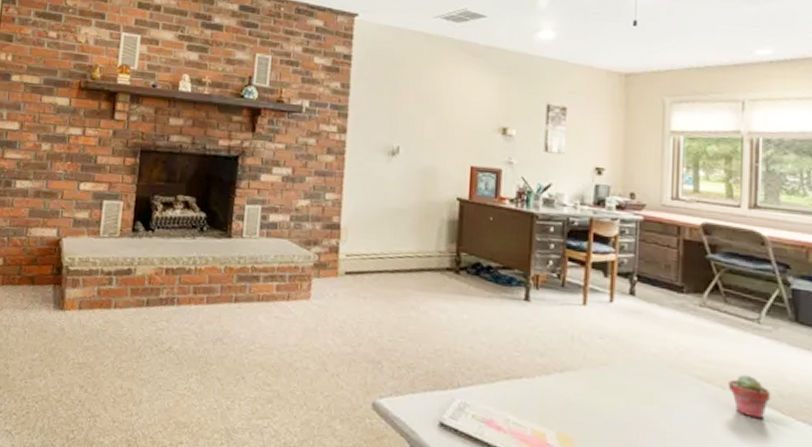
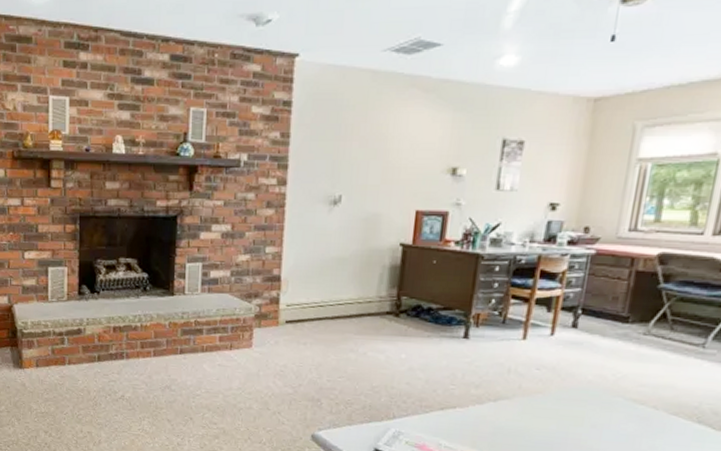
potted succulent: present [728,374,771,420] -> none [661,396,705,435]

